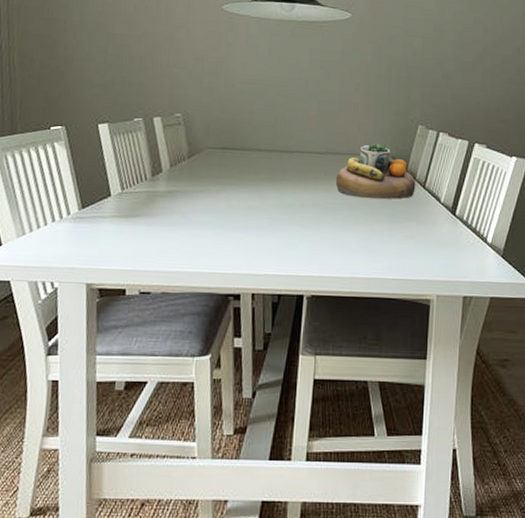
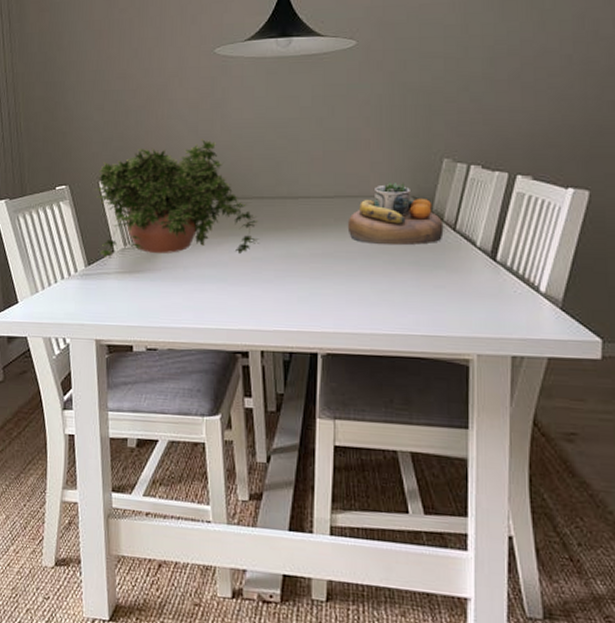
potted plant: none [93,90,256,202] -> present [94,139,259,259]

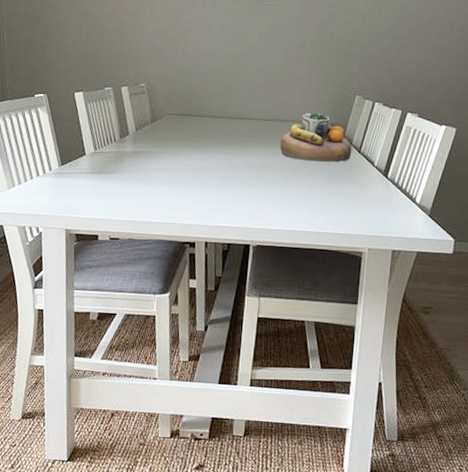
potted plant: present [94,139,259,259] -> none [70,63,210,162]

